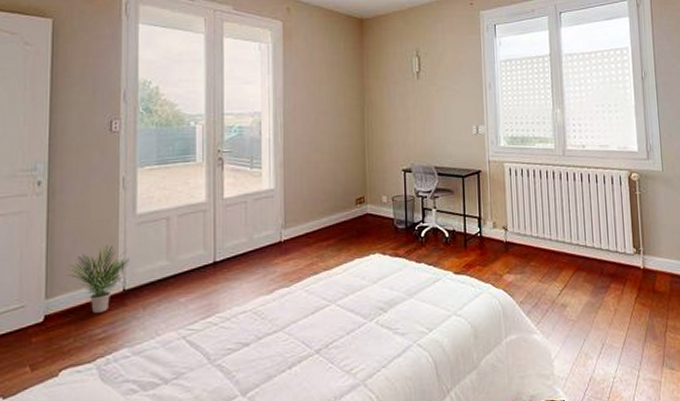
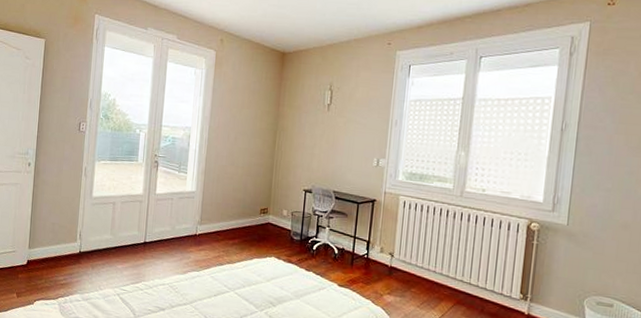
potted plant: present [67,245,130,313] -> none [44,216,86,266]

